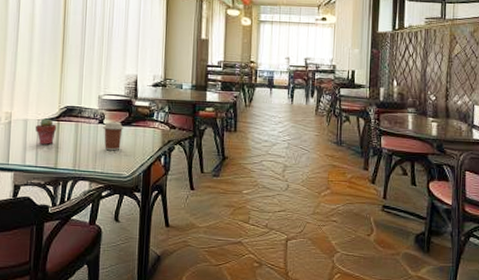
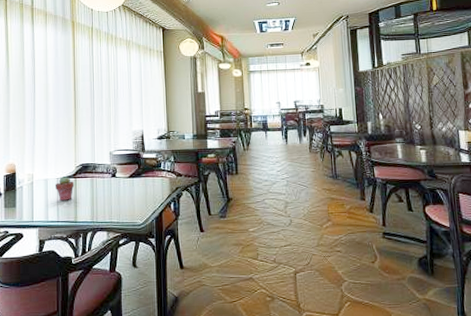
coffee cup: present [103,121,124,151] -> none [116,174,135,202]

